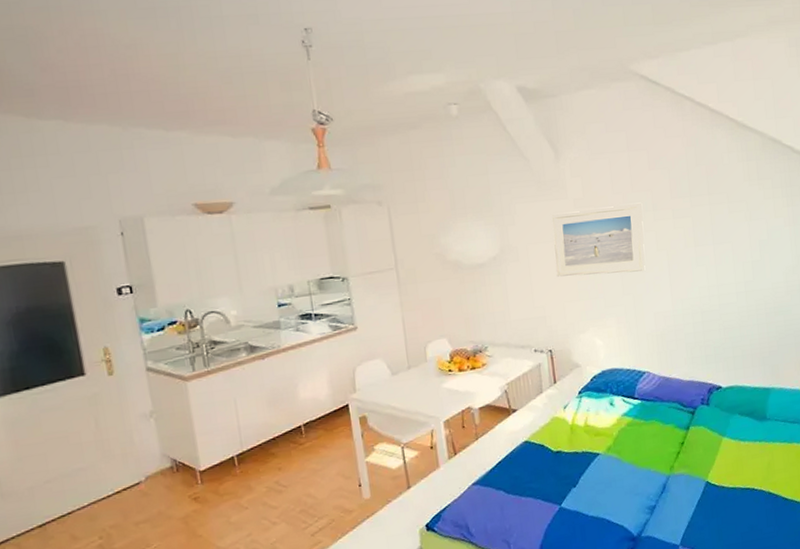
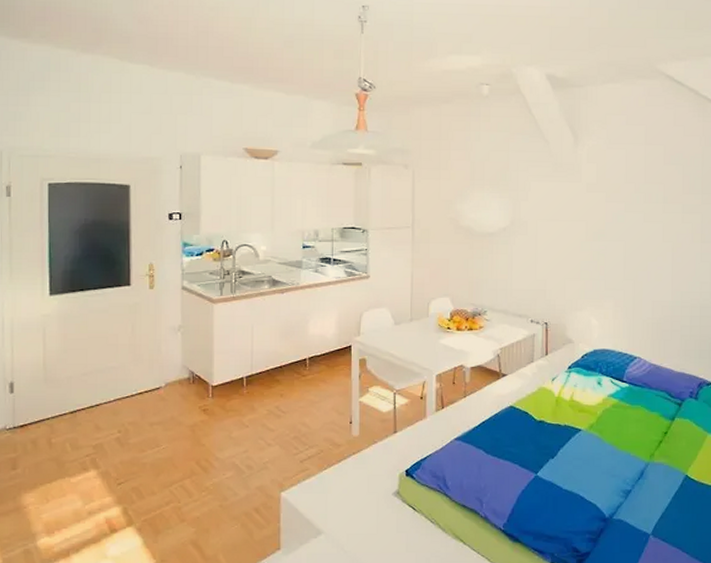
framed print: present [552,202,646,277] -> none [561,194,654,260]

